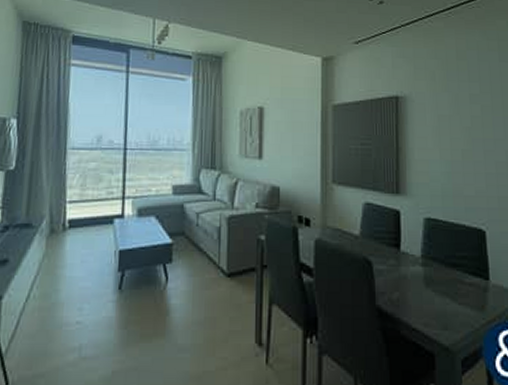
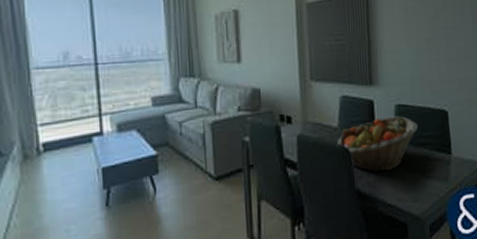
fruit basket: none [358,230,451,290] -> present [337,116,419,173]

